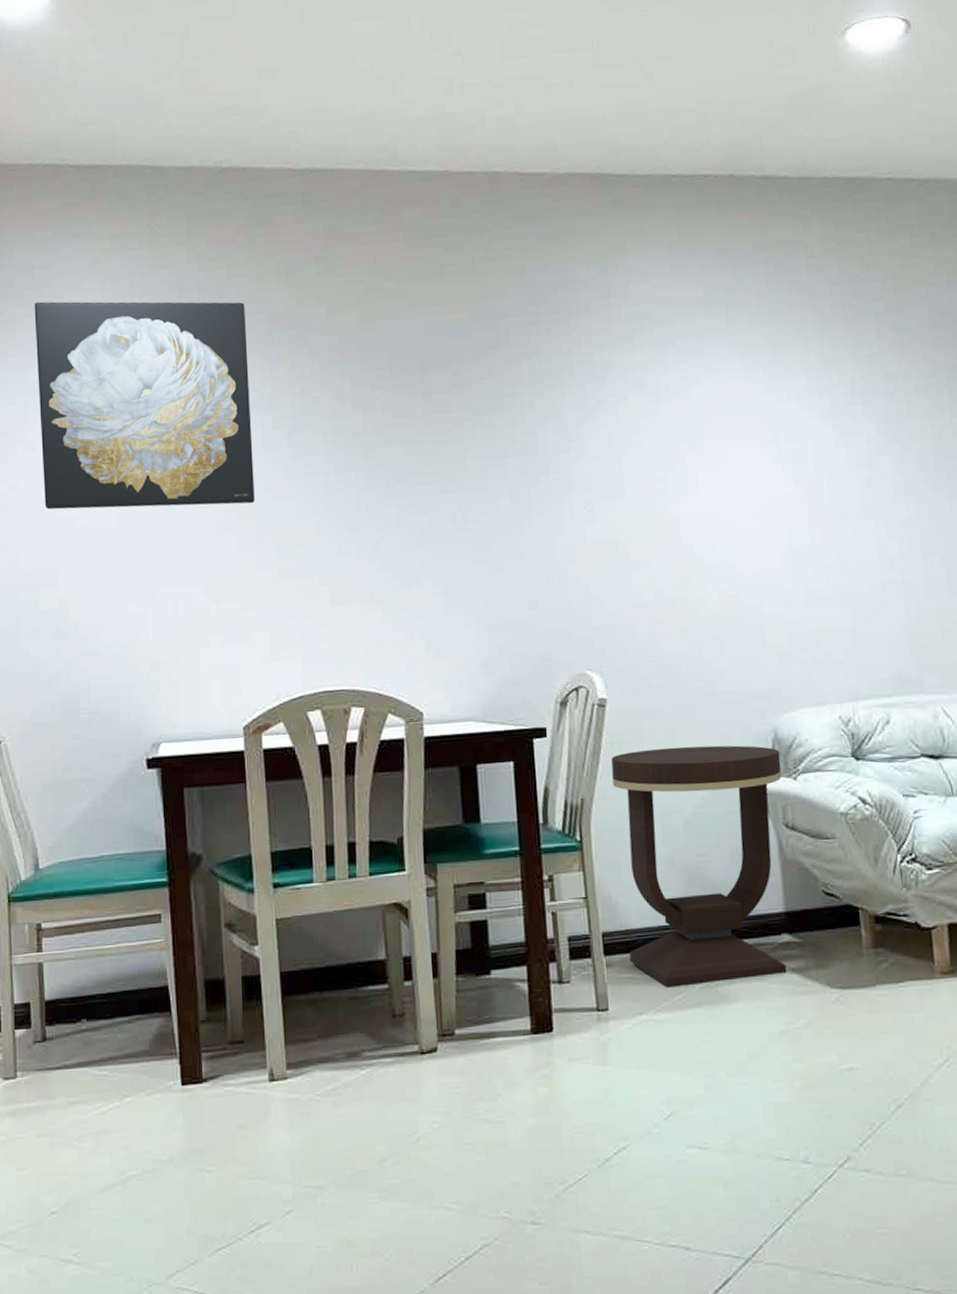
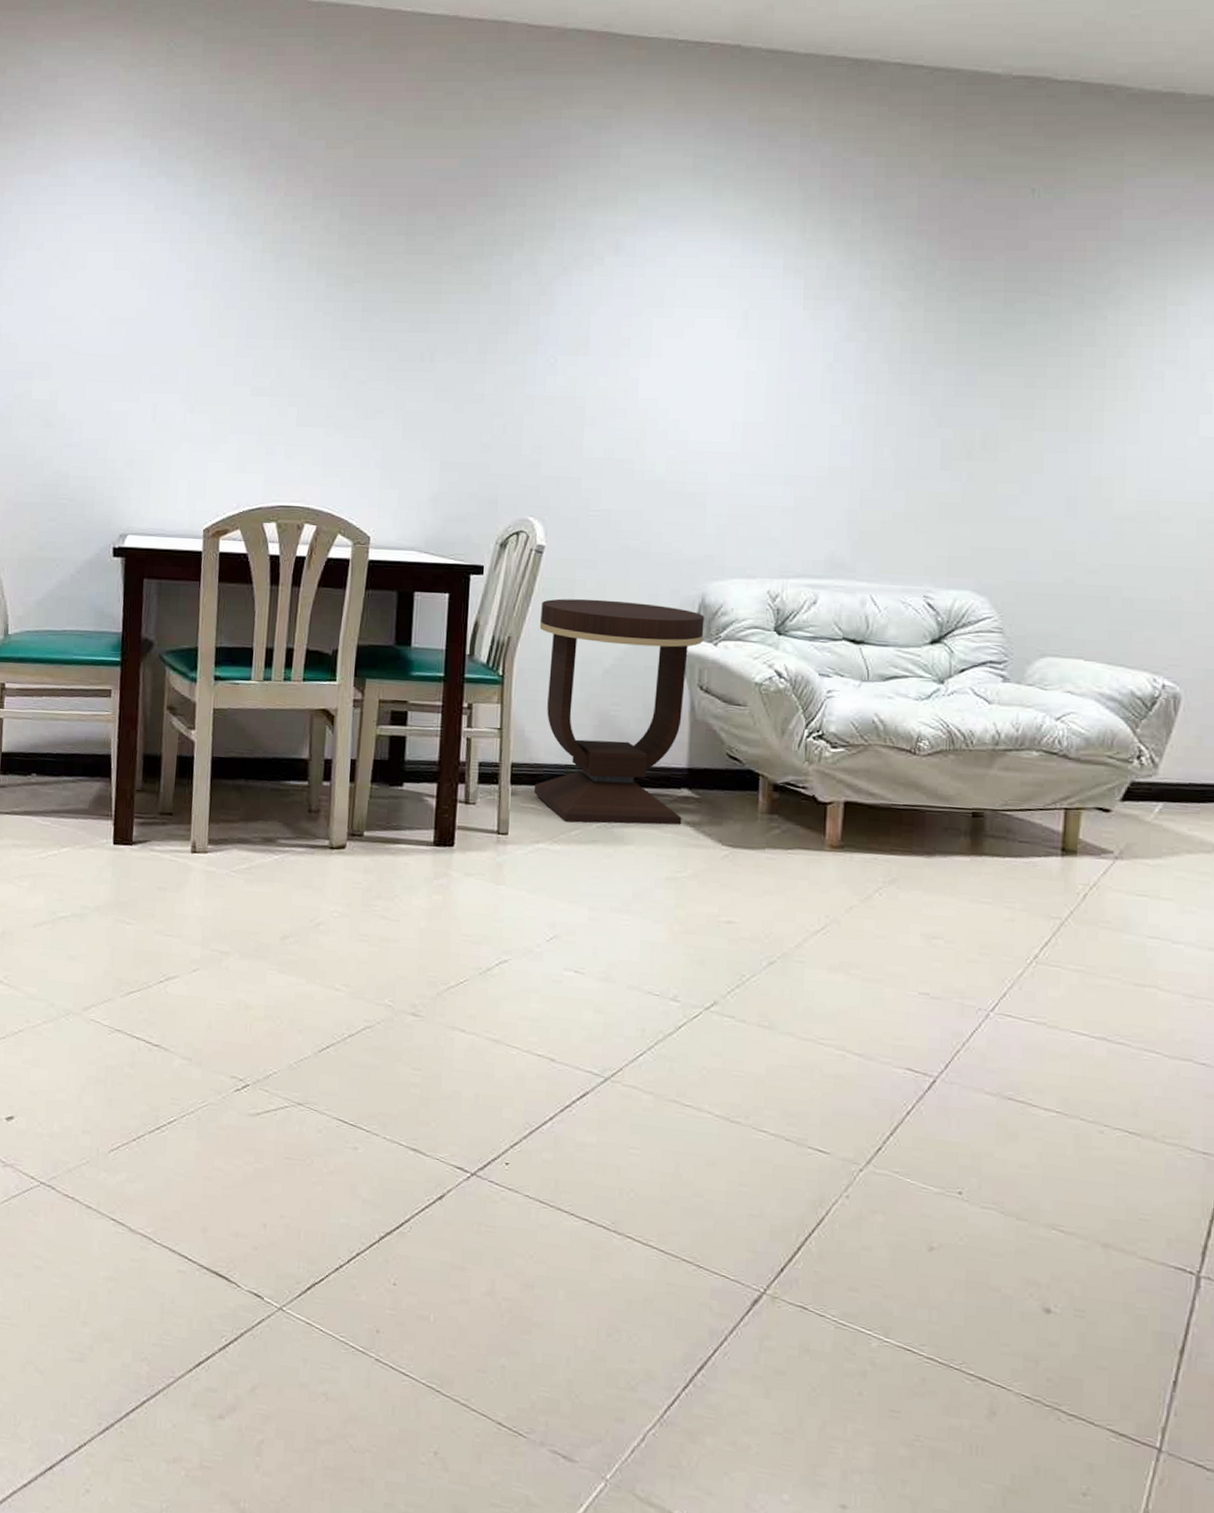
wall art: present [34,301,255,510] -> none [46,108,249,322]

